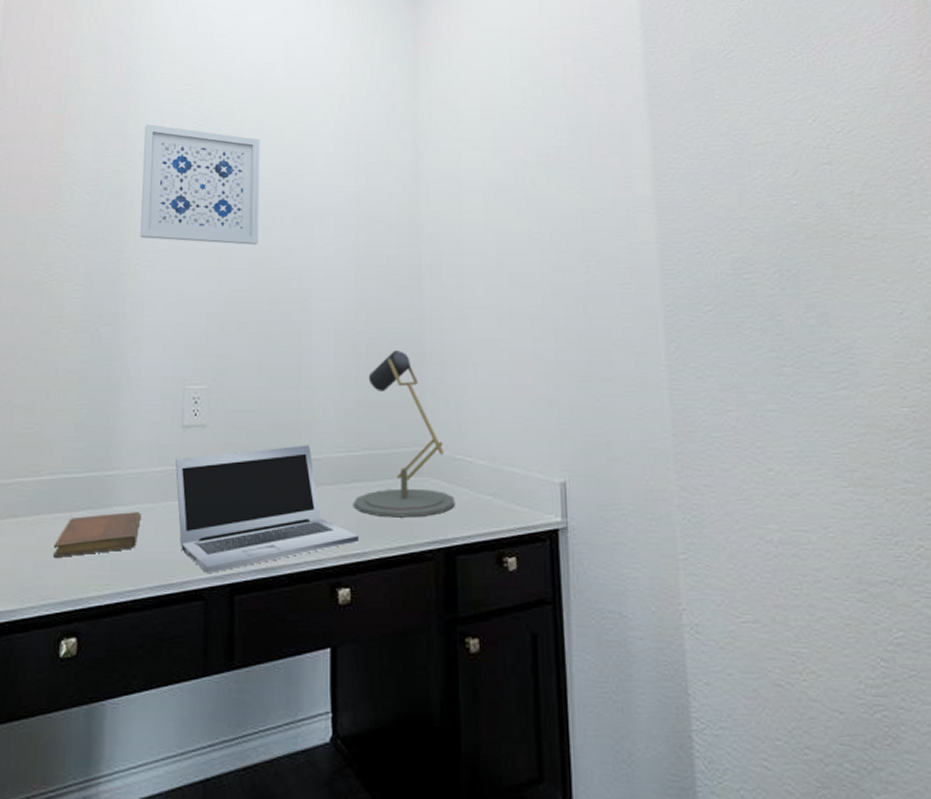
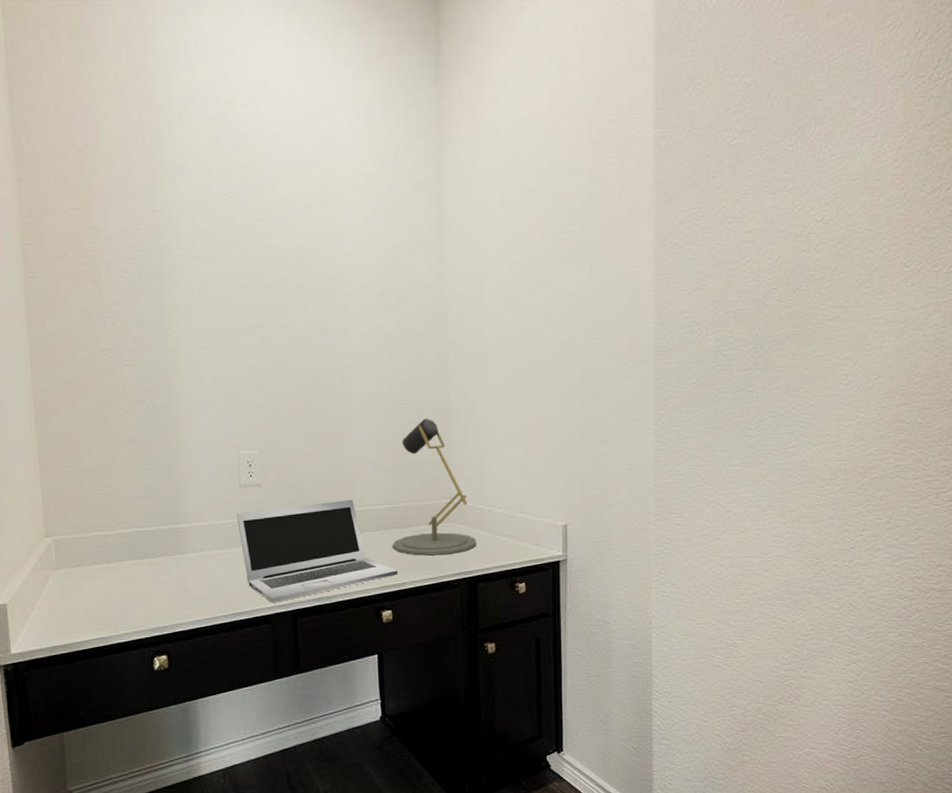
notebook: present [53,512,141,557] -> none [137,557,211,595]
wall art: present [140,123,260,245] -> none [174,200,296,323]

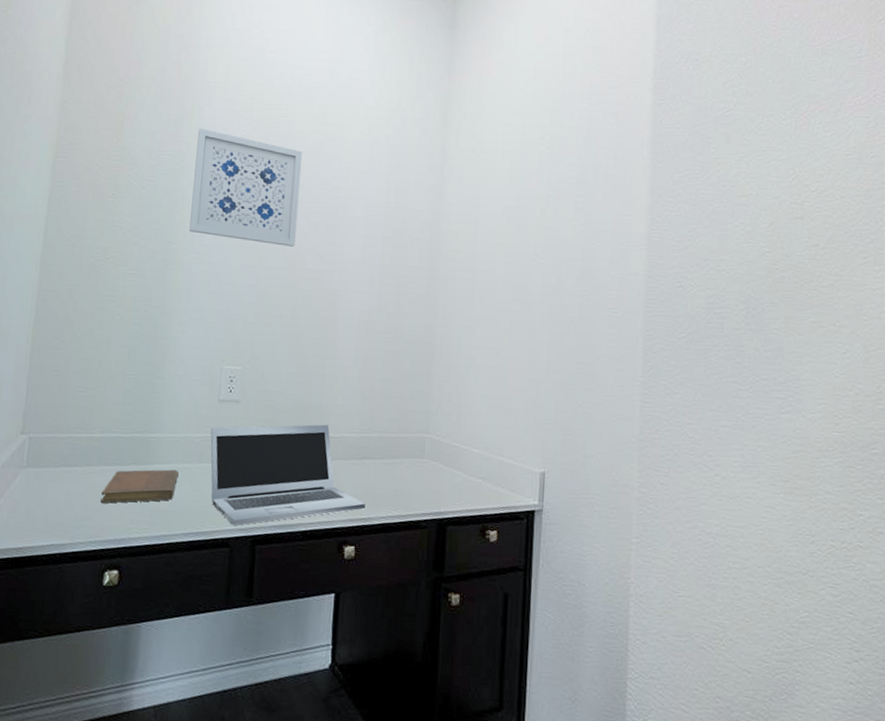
notebook: none [137,557,211,595] -> present [100,469,179,503]
wall art: none [174,200,296,323] -> present [189,128,303,247]
desk lamp: present [392,419,477,556] -> none [362,350,450,492]

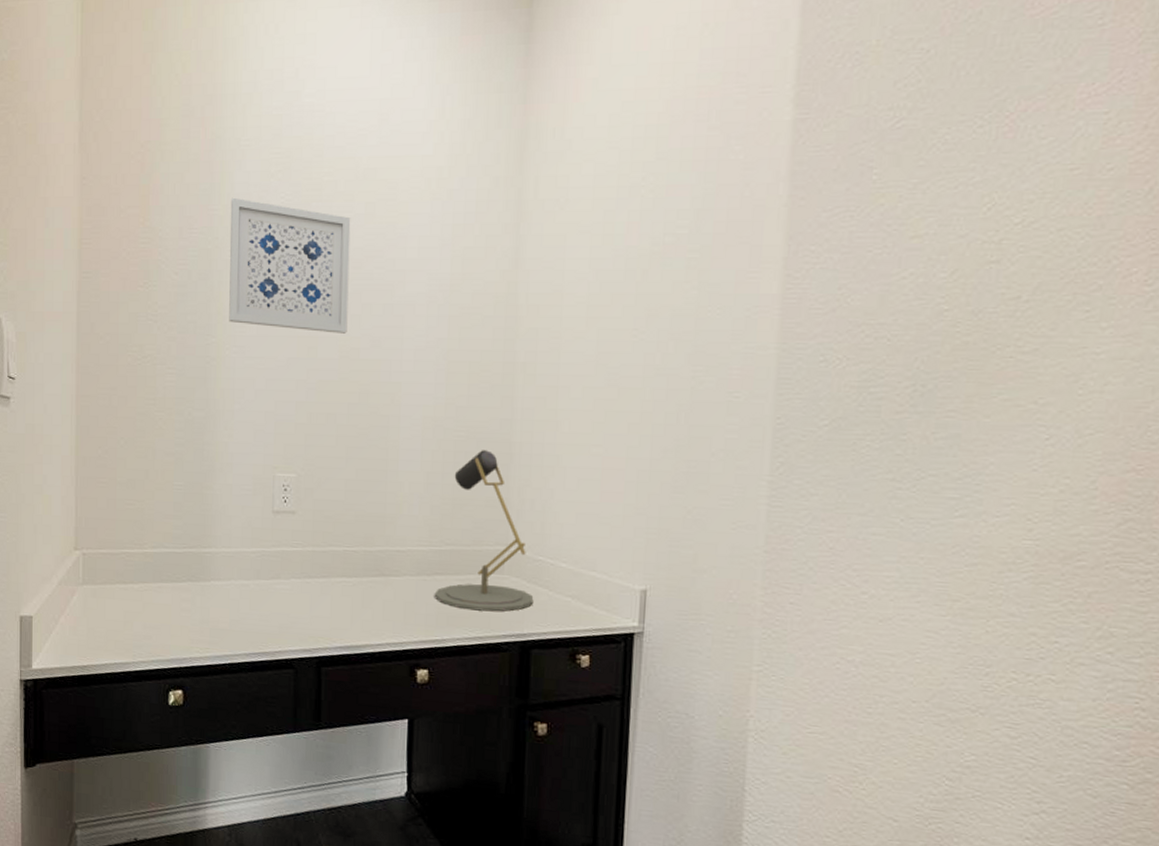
notebook: present [100,469,179,503] -> none [159,586,236,622]
laptop: present [210,424,365,526] -> none [267,536,438,647]
desk lamp: none [362,350,450,492] -> present [434,450,534,612]

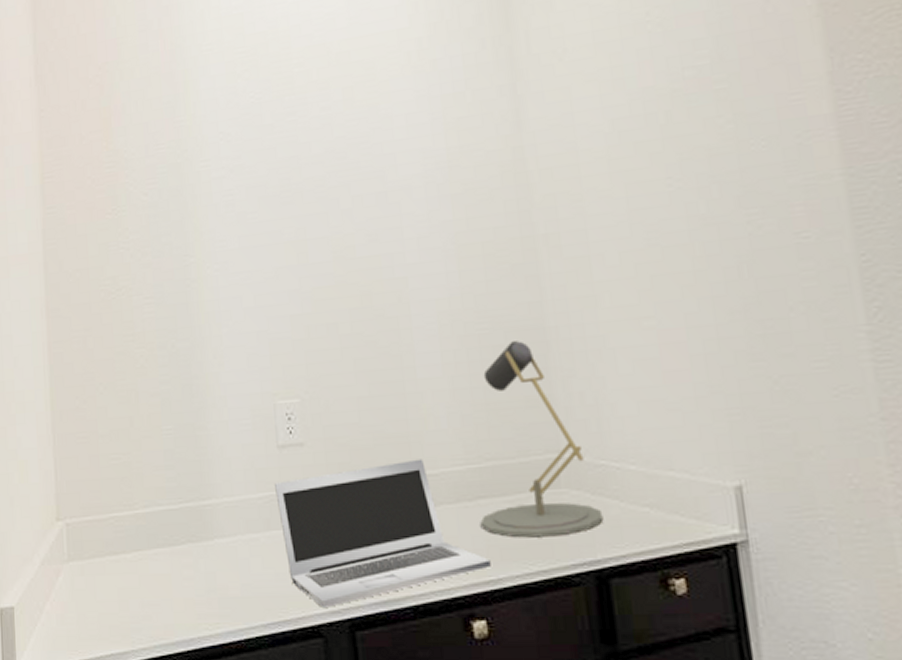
wall art: present [229,197,351,334] -> none [197,105,339,238]
laptop: none [267,536,438,647] -> present [275,459,491,609]

